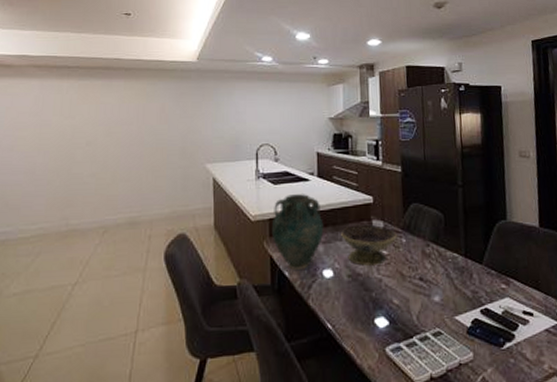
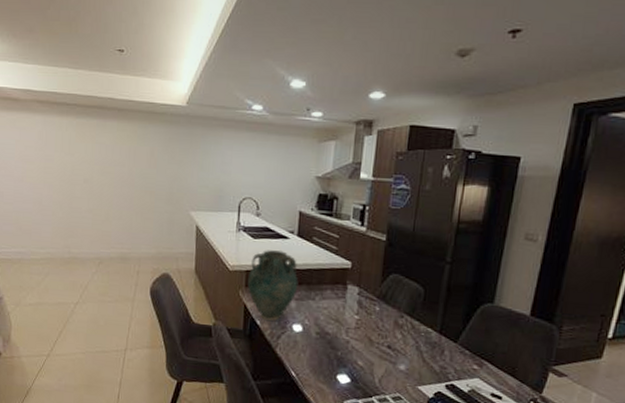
decorative bowl: present [341,224,397,266] -> none [314,287,371,328]

